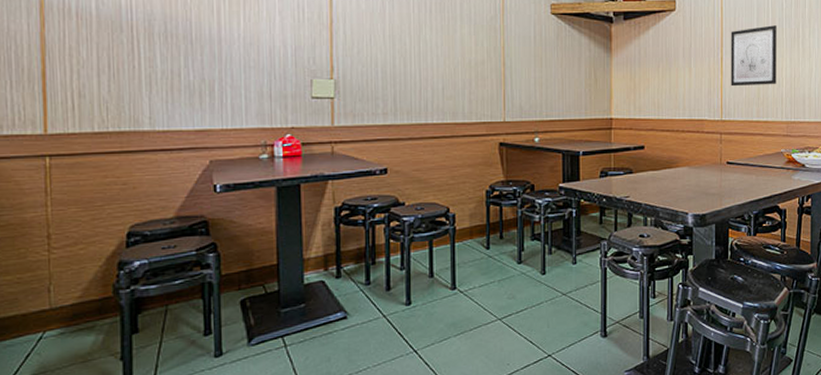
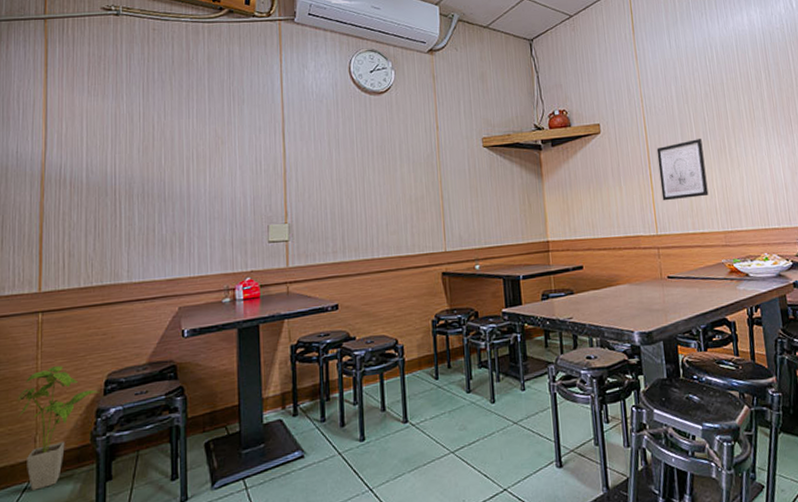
house plant: none [25,215,122,341] -> present [17,366,101,491]

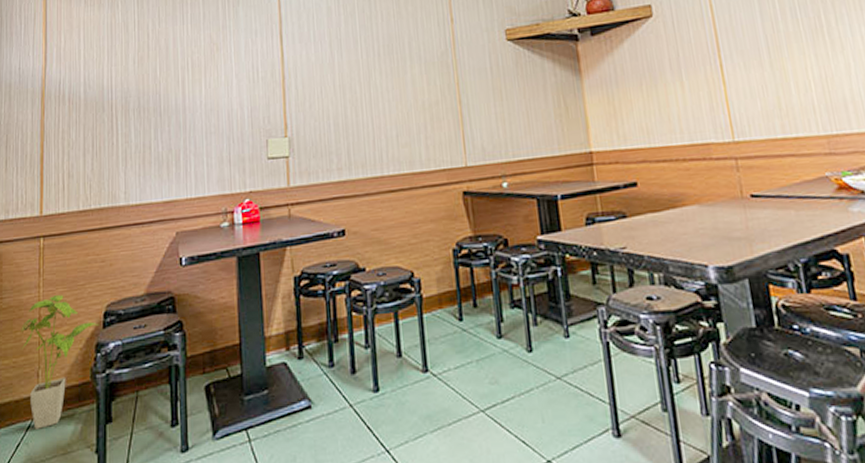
wall art: present [656,139,709,201] -> none [727,16,802,98]

